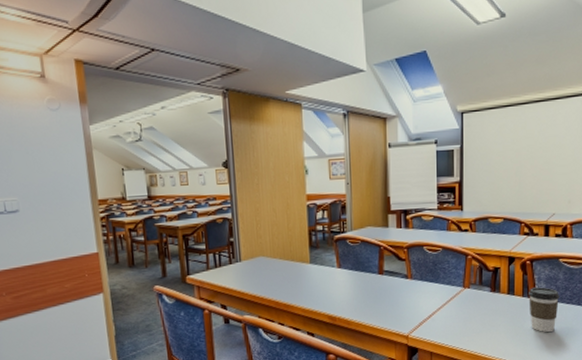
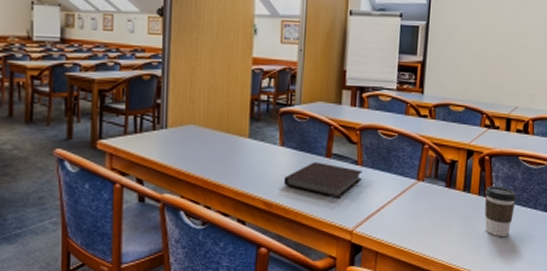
notebook: none [343,279,413,309] -> present [283,162,362,198]

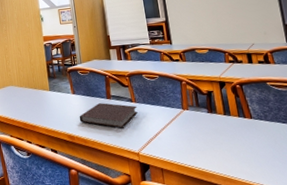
coffee cup: present [484,186,516,238] -> none [243,108,276,151]

